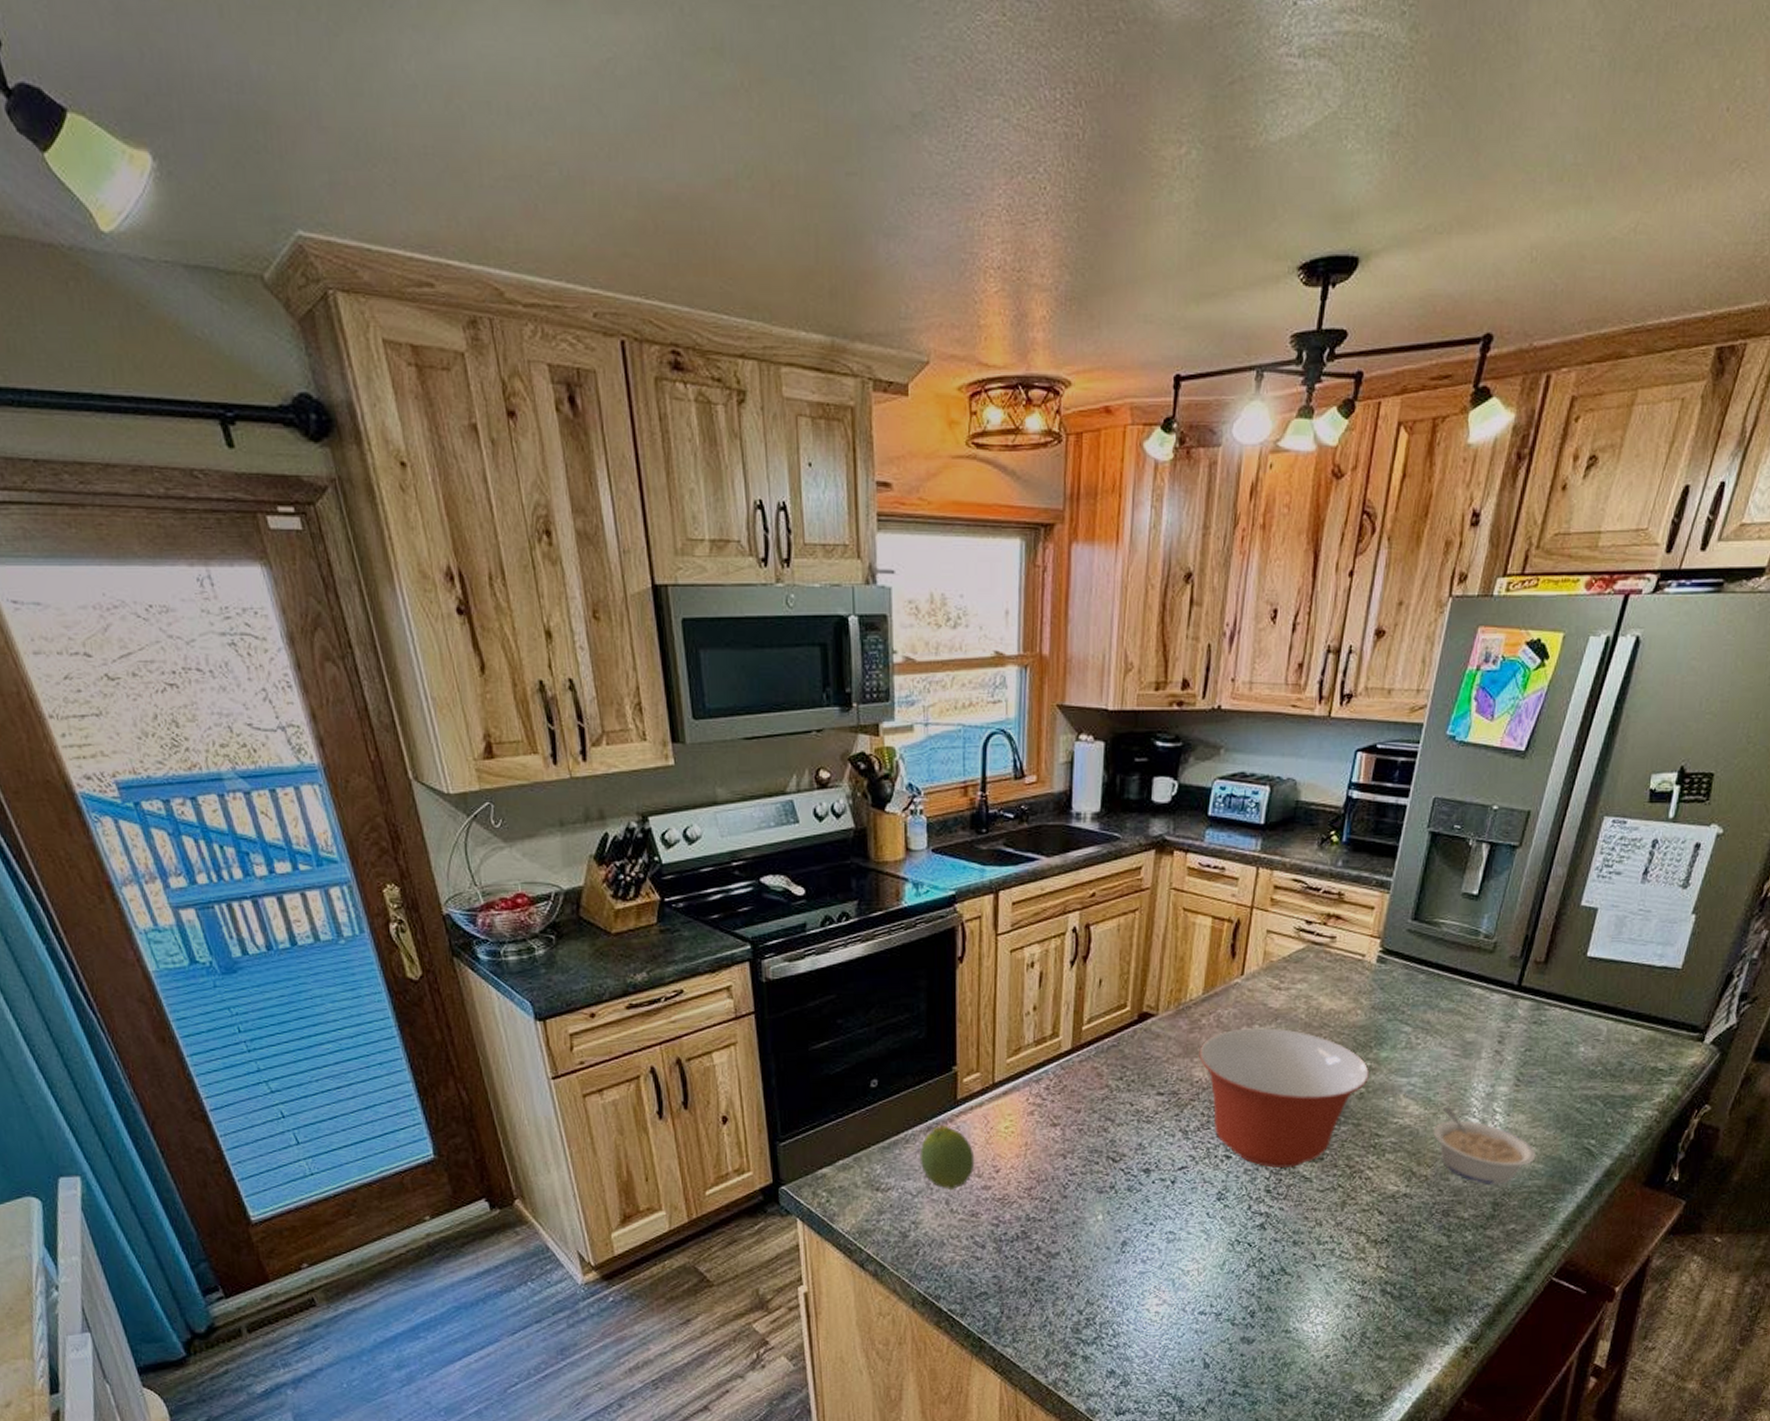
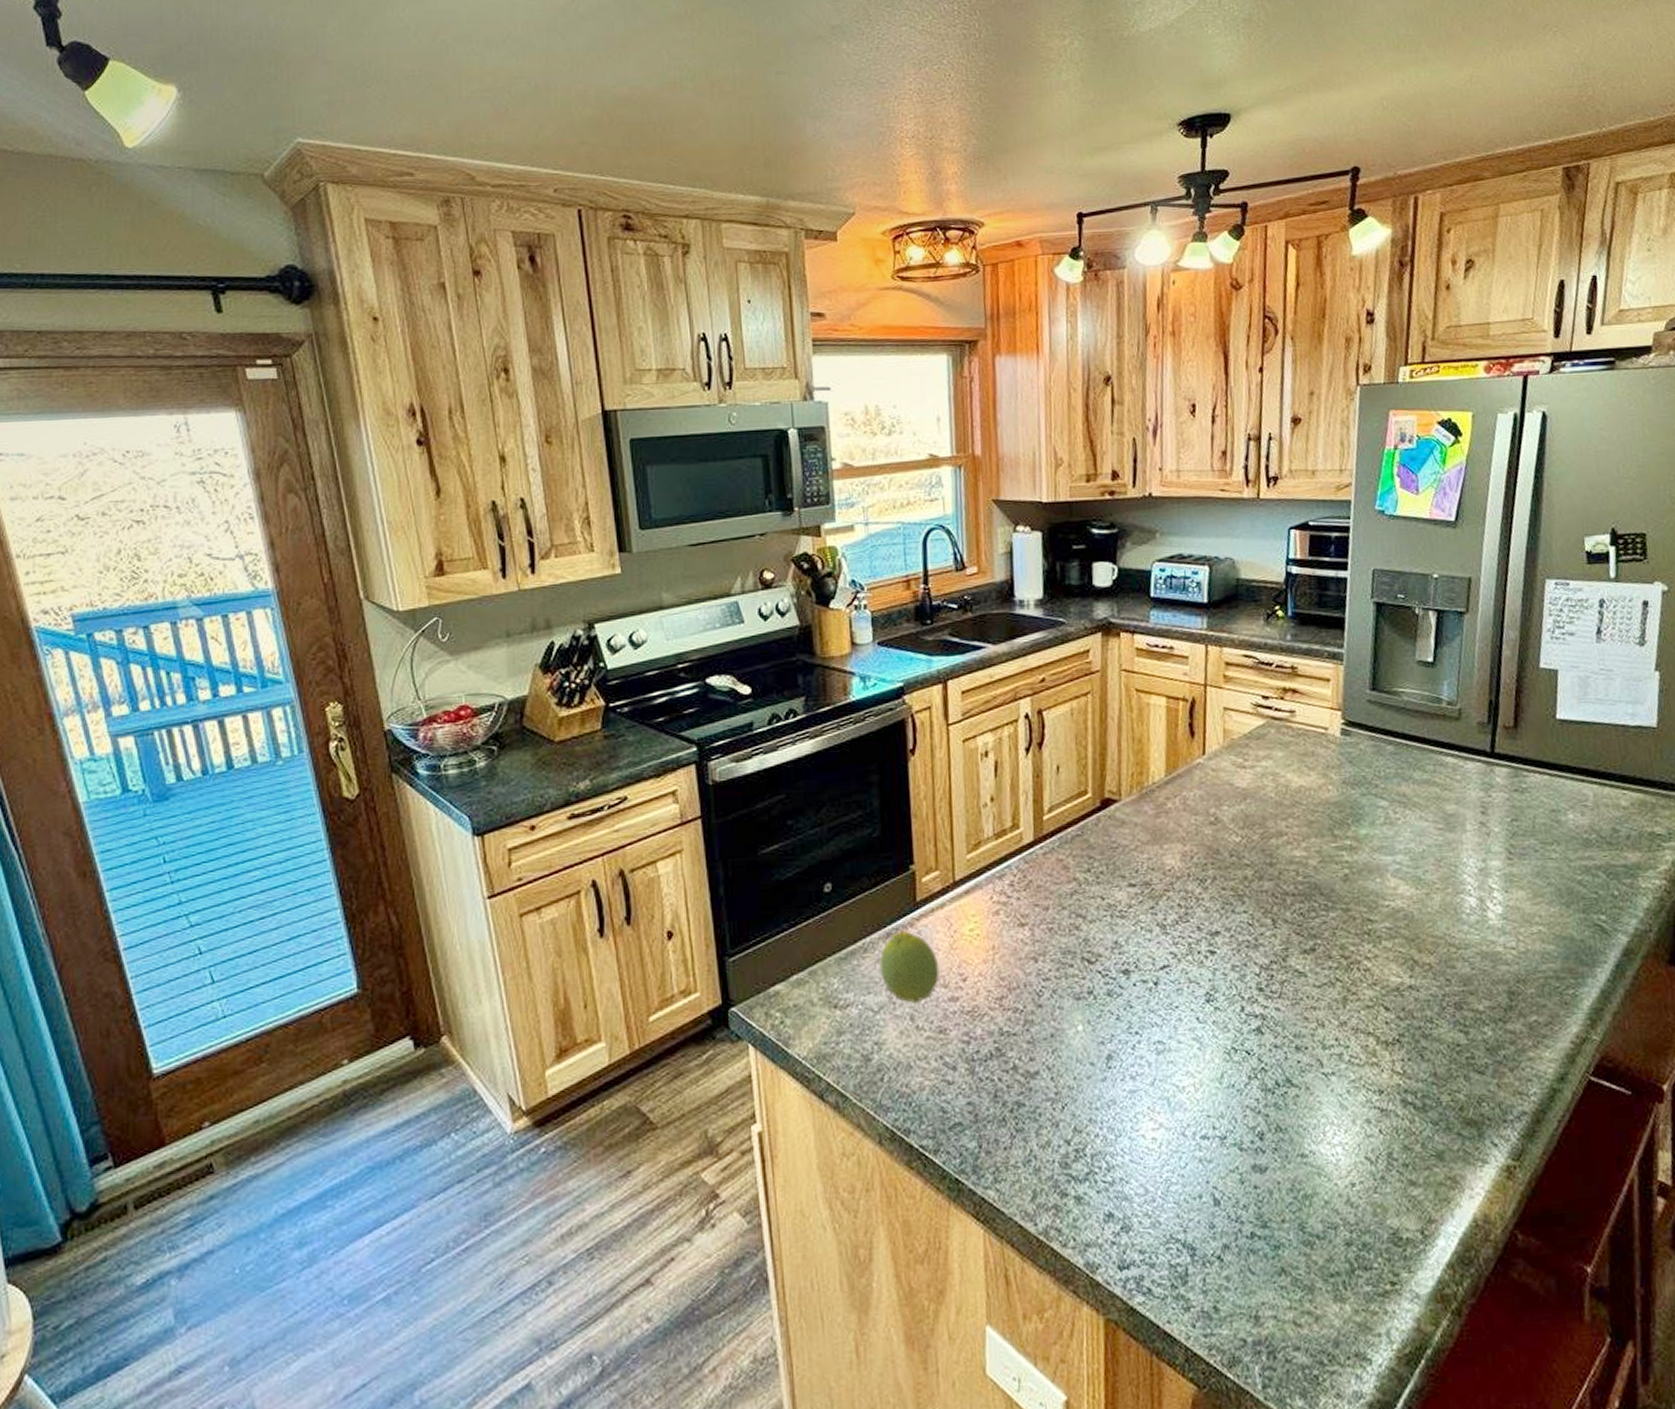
mixing bowl: present [1199,1027,1370,1169] -> none [1168,808,1352,962]
legume: present [1433,1106,1536,1184] -> none [1429,884,1545,971]

